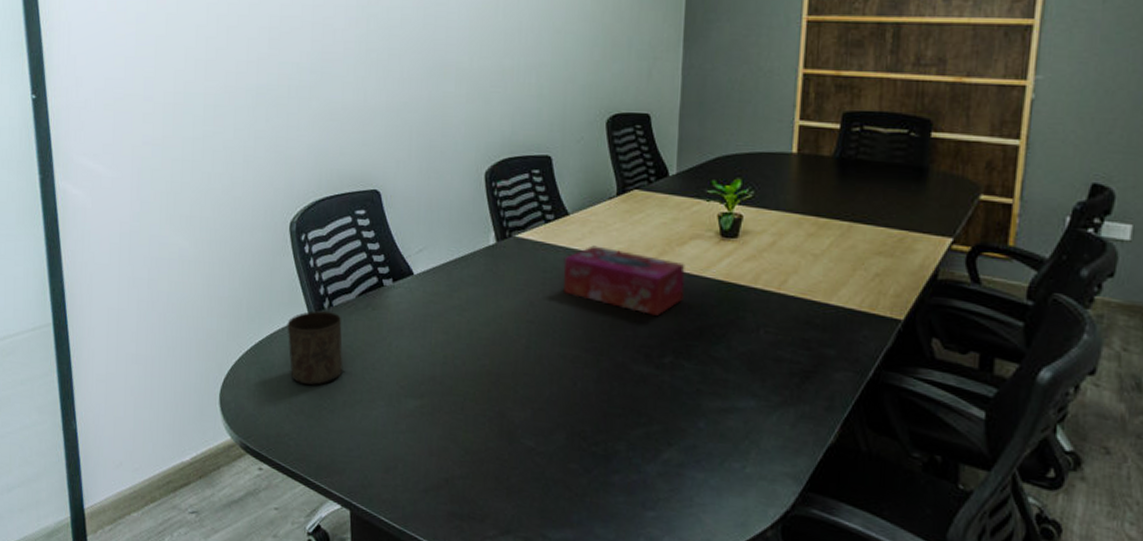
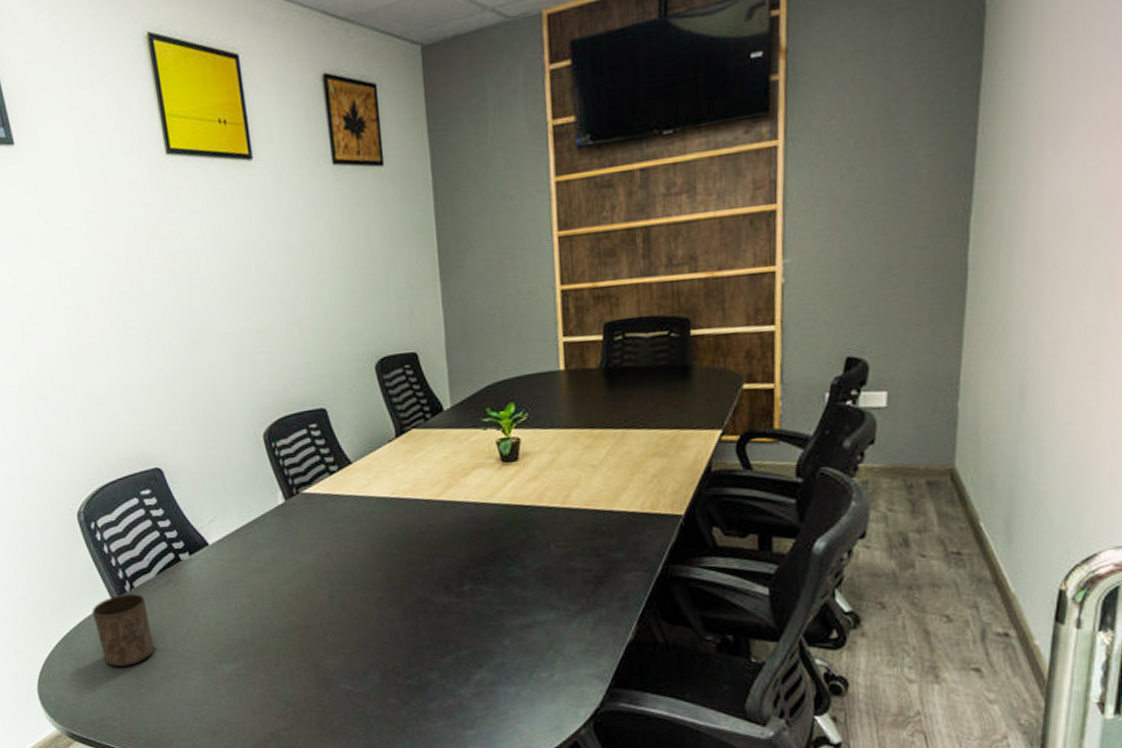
tissue box: present [563,245,685,316] -> none [353,489,474,548]

